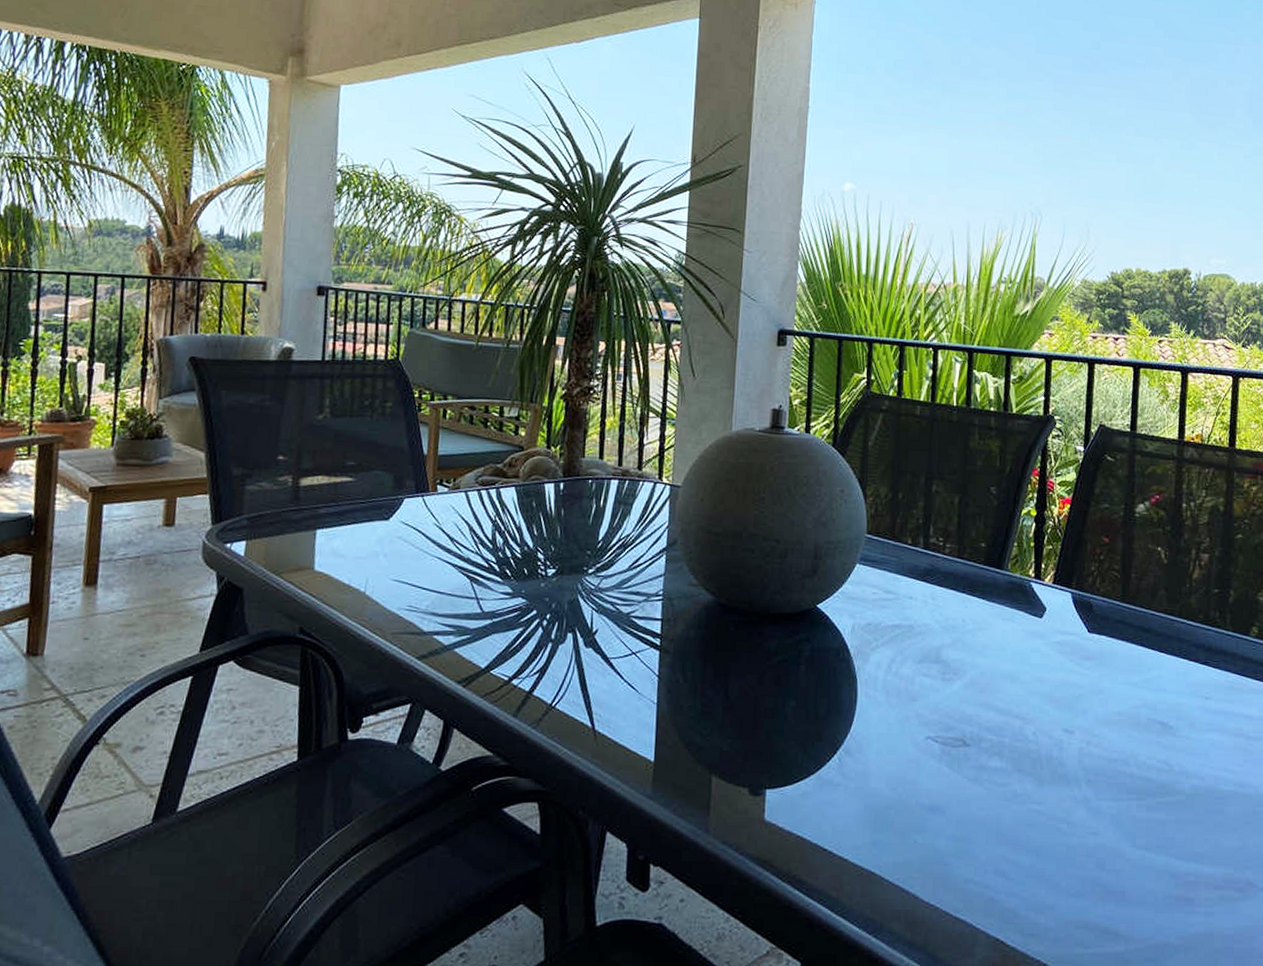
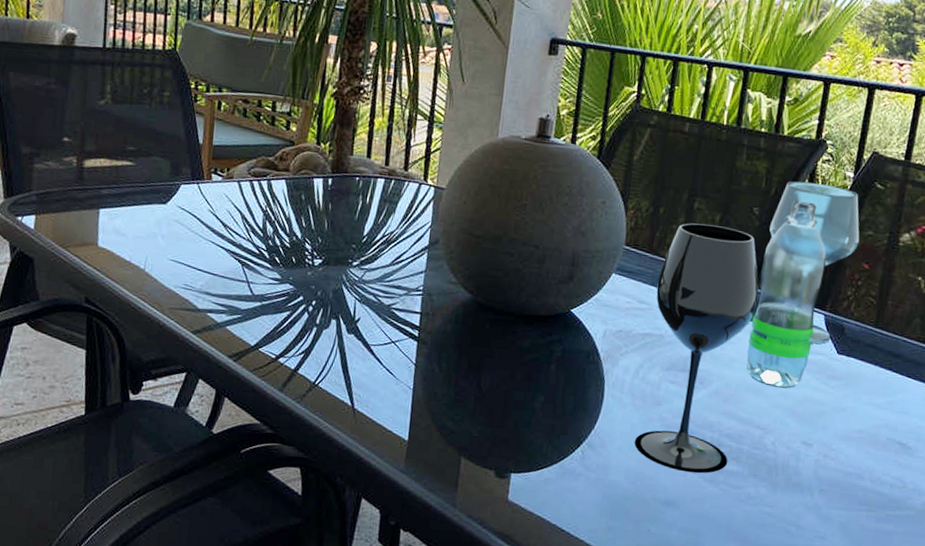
wineglass: none [892,507,1004,773] -> present [634,223,759,474]
bottle: none [999,477,1067,673] -> present [746,200,826,388]
wine glass: none [1008,458,1097,624] -> present [769,181,860,345]

